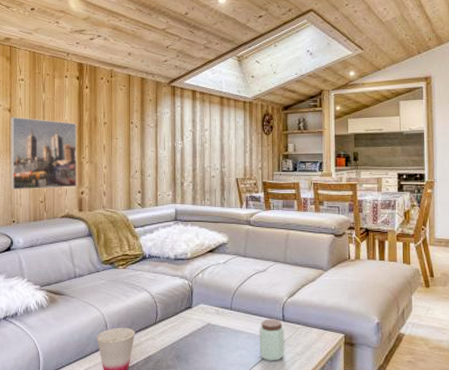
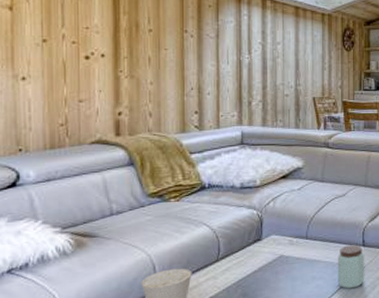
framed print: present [9,116,77,191] -> none [11,16,112,111]

